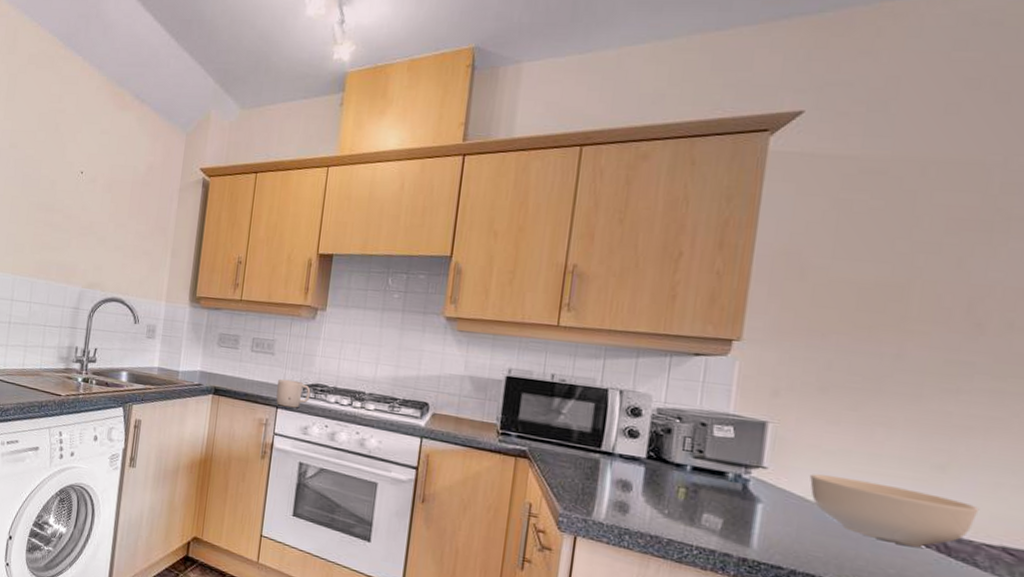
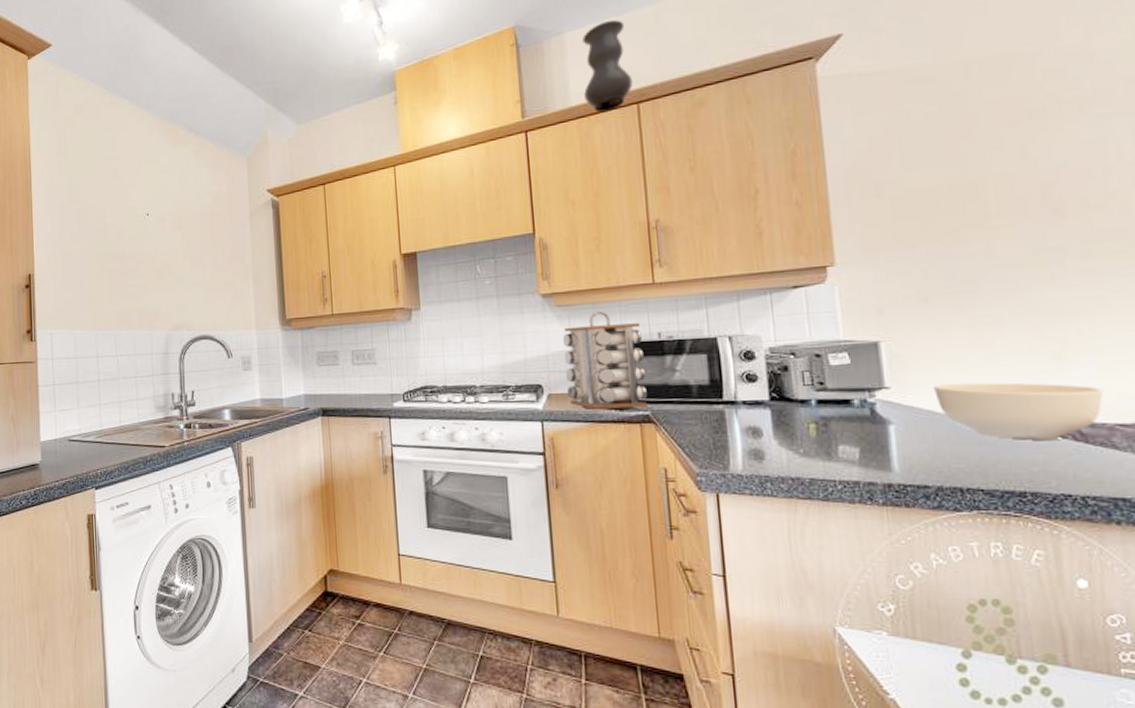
mug: present [276,378,311,408] -> none [384,386,422,416]
spice rack: none [451,343,537,443] -> present [562,311,648,411]
vase: none [529,57,586,150] -> present [582,19,633,113]

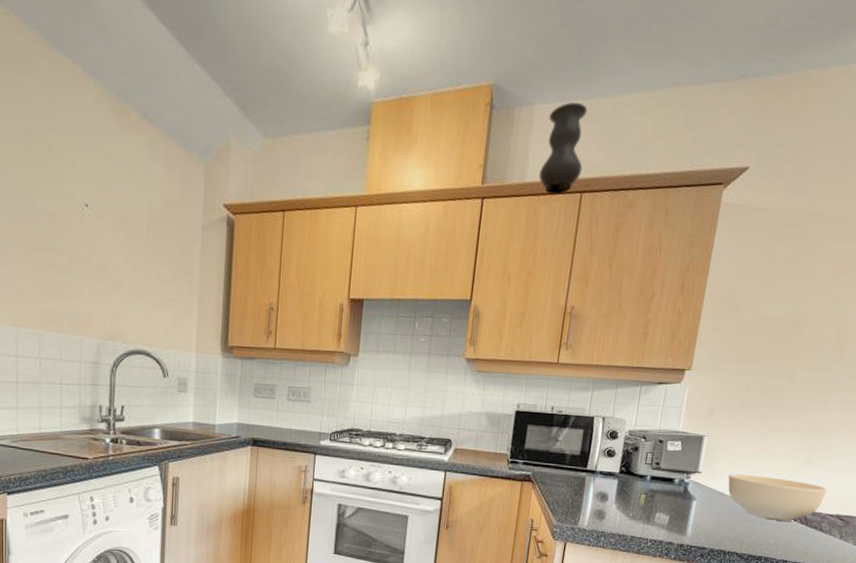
spice rack: present [562,311,648,411] -> none [470,381,540,469]

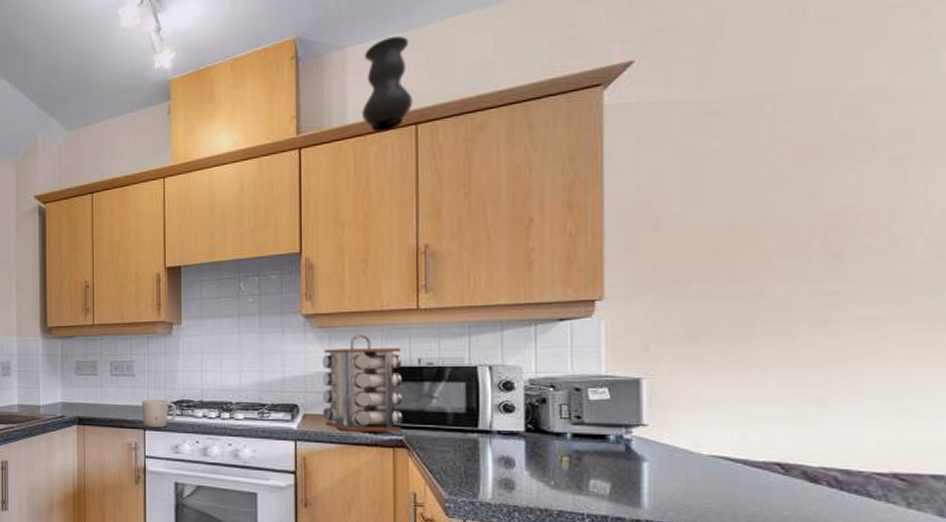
mug: none [314,425,347,453] -> present [141,399,177,428]
spice rack: none [470,381,540,469] -> present [321,334,402,433]
bowl: present [728,473,828,521] -> none [690,423,865,485]

